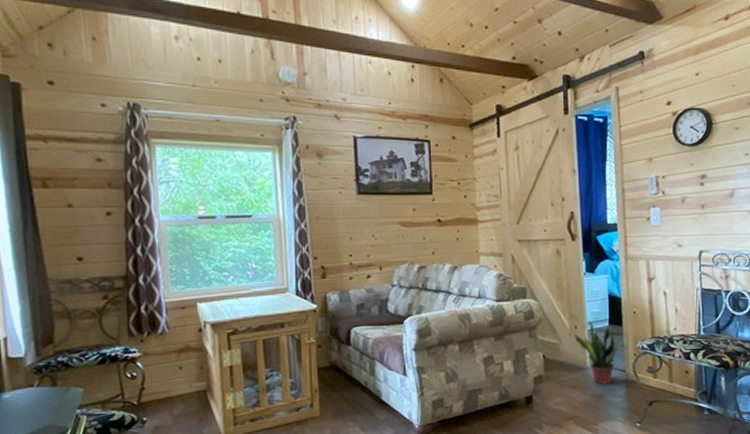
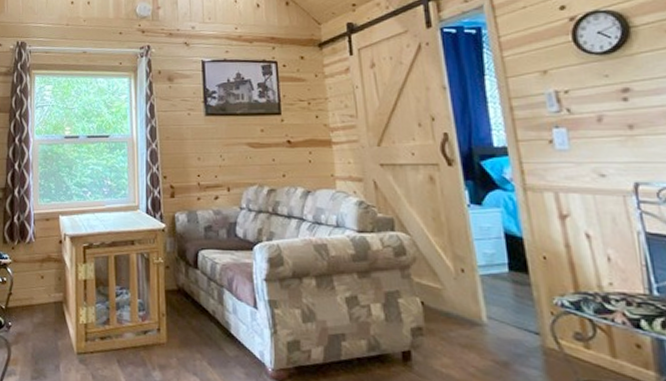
potted plant: present [574,319,625,385] -> none [461,262,535,350]

